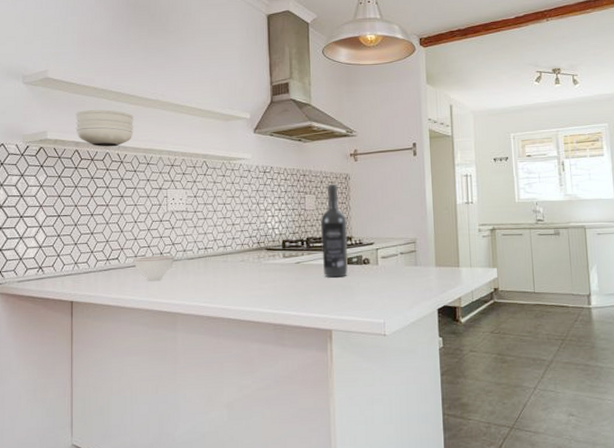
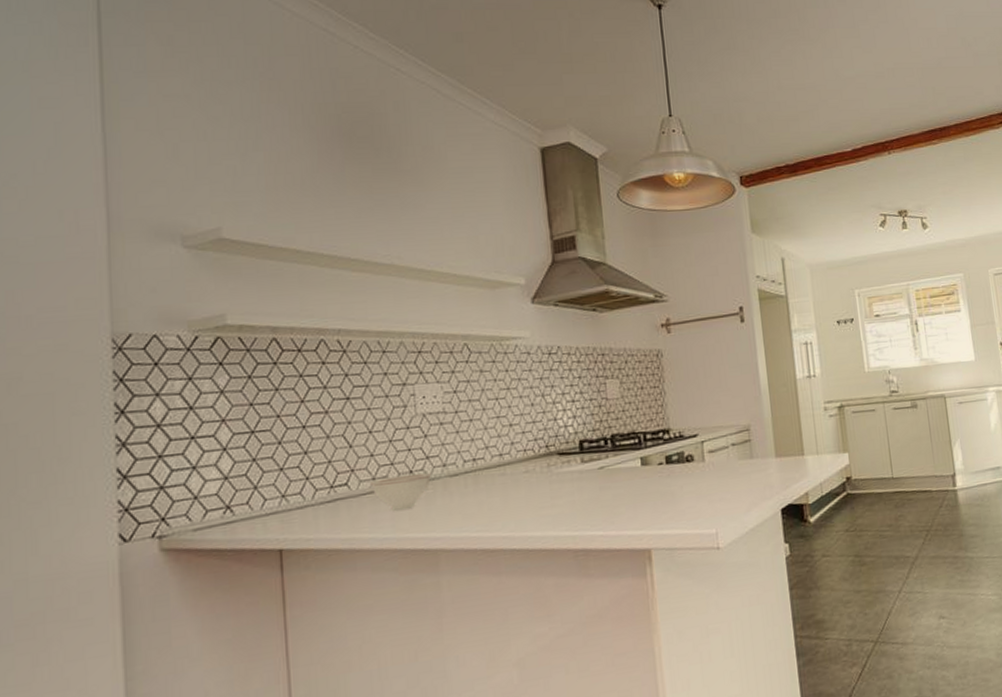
bowl: present [75,110,134,147] -> none [269,280,361,332]
wine bottle: present [321,184,348,278] -> none [628,363,667,483]

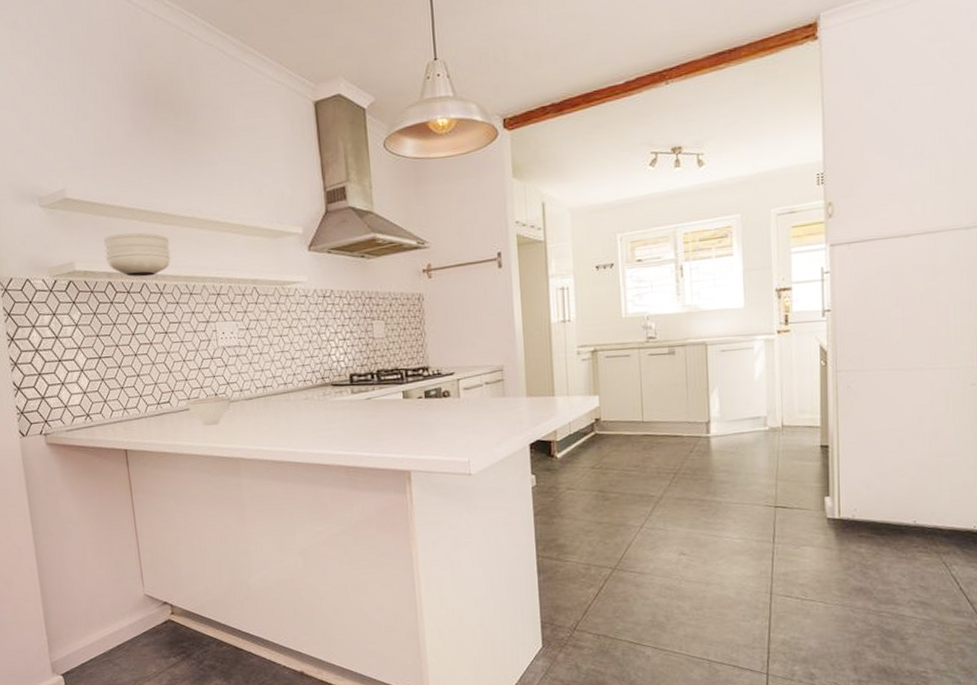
bowl: none [269,280,361,332] -> present [103,232,172,277]

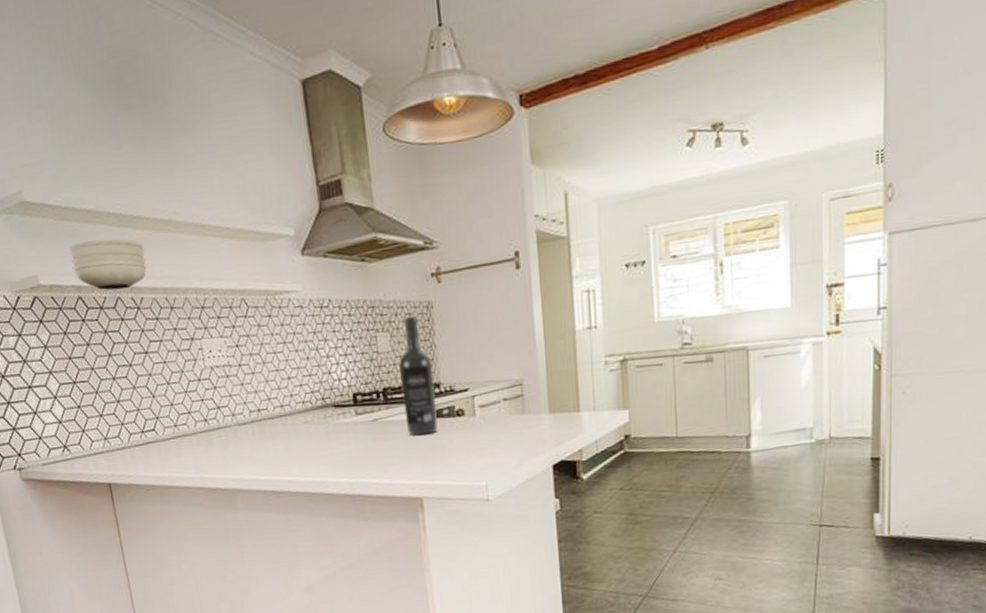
bowl: present [186,395,232,425] -> none [173,420,224,454]
wine bottle: none [392,306,426,414] -> present [399,315,438,436]

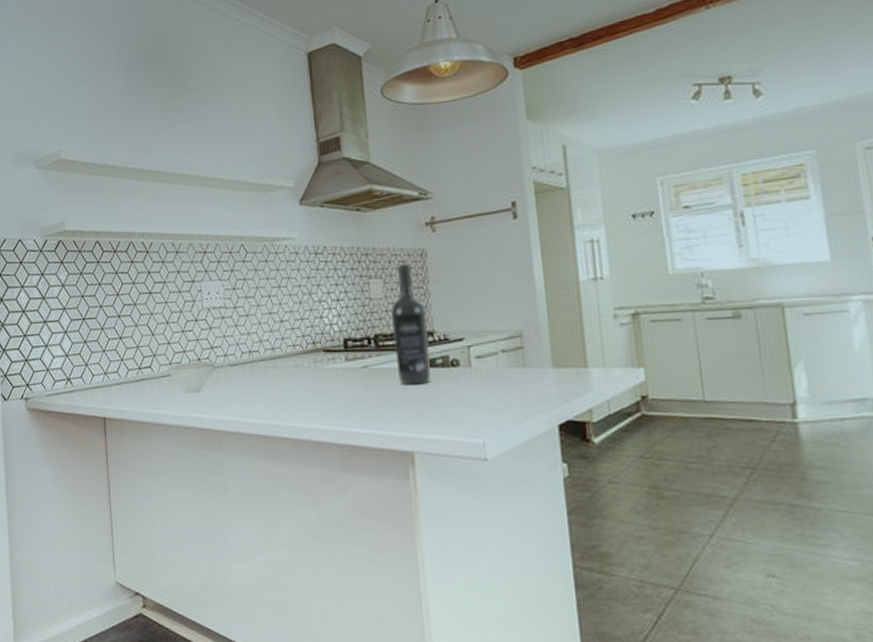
bowl: present [69,239,148,290] -> none [93,191,159,236]
bowl: none [173,420,224,454] -> present [168,360,216,393]

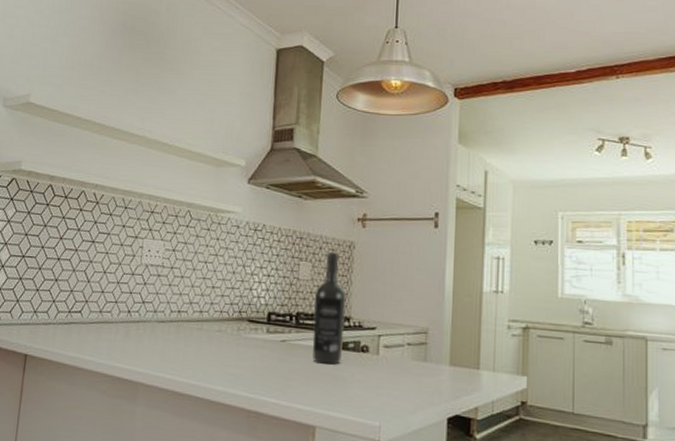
bowl: present [168,360,216,393] -> none [97,312,145,343]

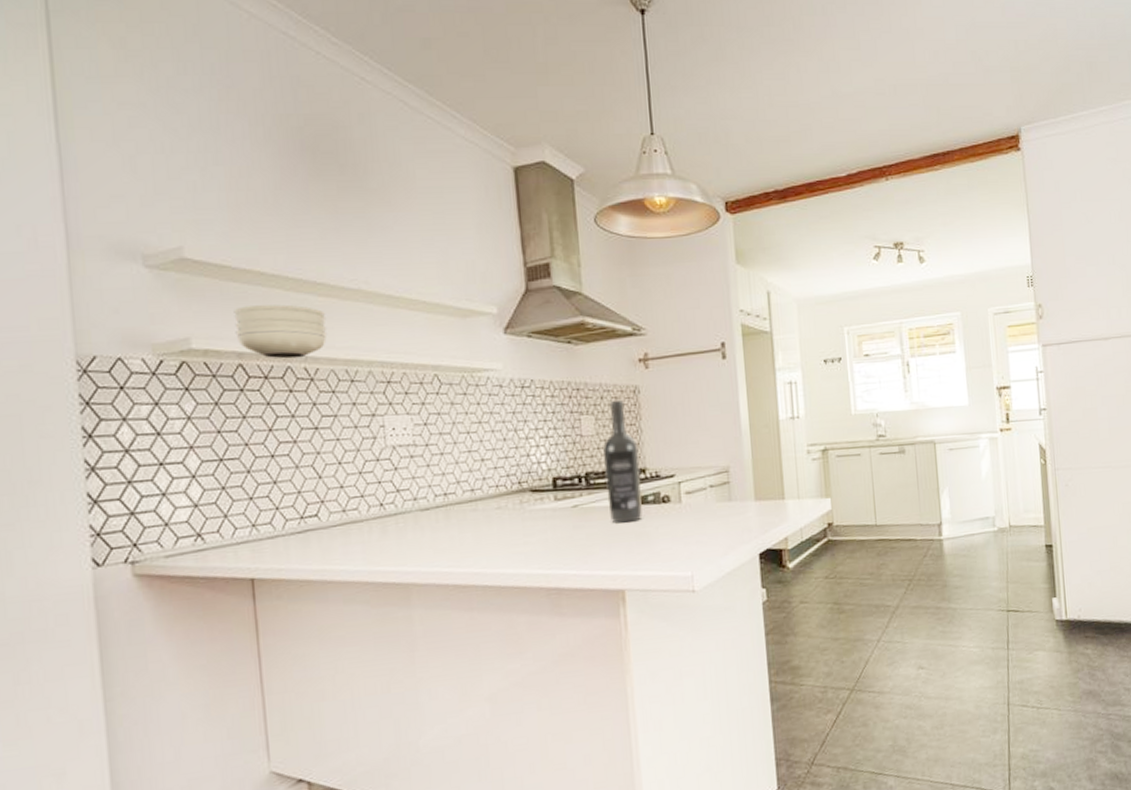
bowl: none [52,141,117,185] -> present [233,304,328,359]

